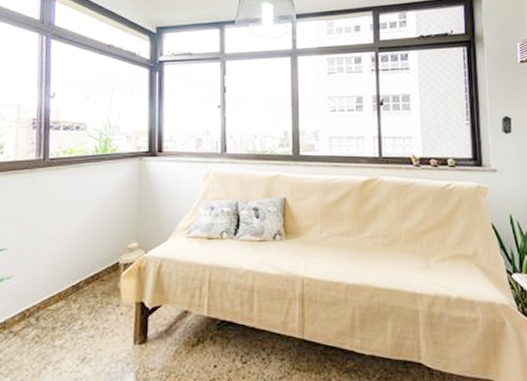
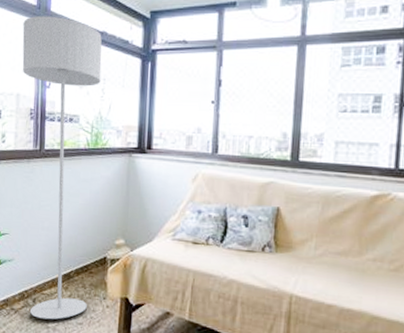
floor lamp: none [23,30,109,338] -> present [22,16,102,320]

